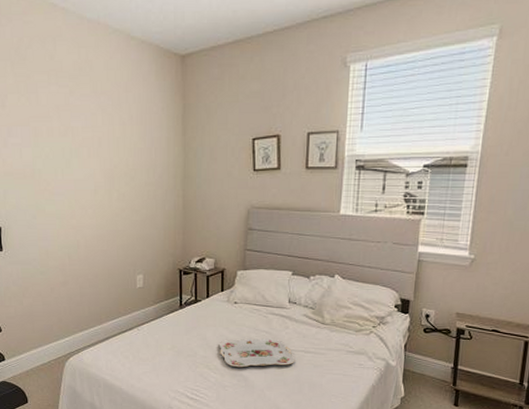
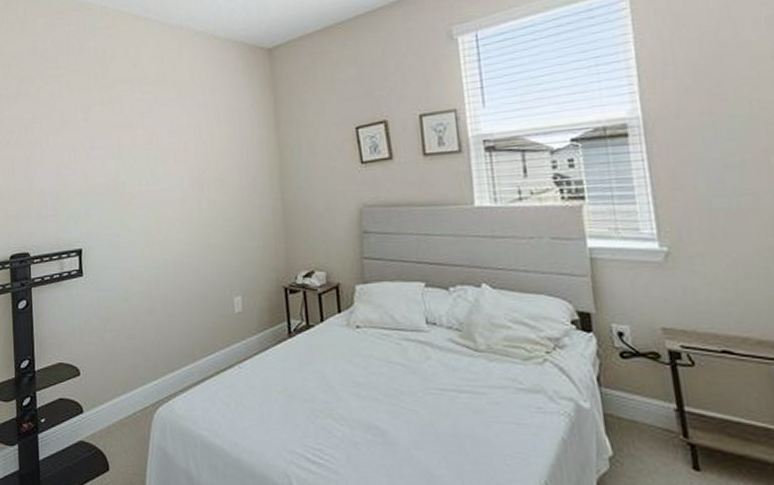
serving tray: present [219,337,295,368] -> none [342,372,447,416]

